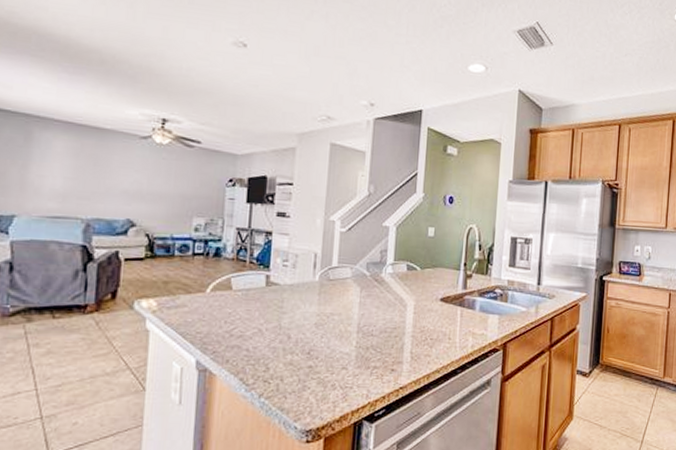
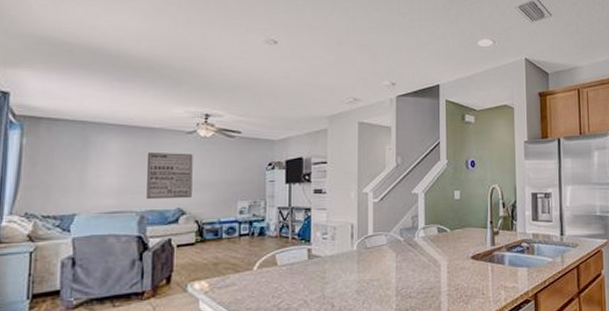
wall art: none [93,156,147,209] -> present [146,153,193,200]

